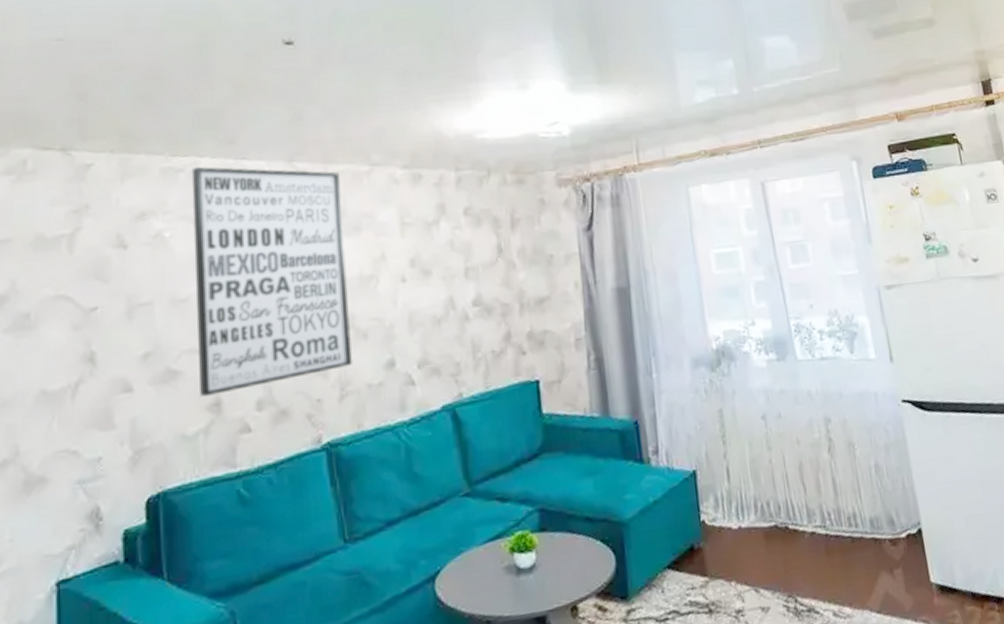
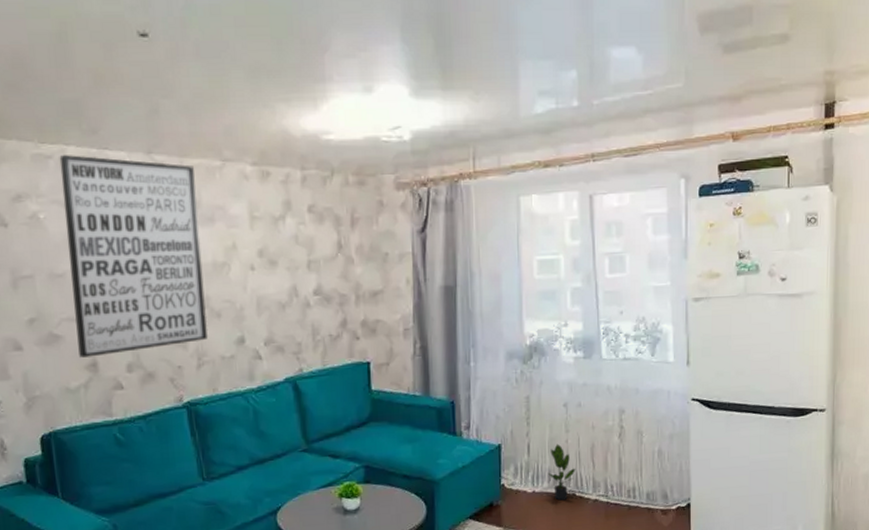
potted plant: none [753,464,785,537] -> present [548,443,576,501]

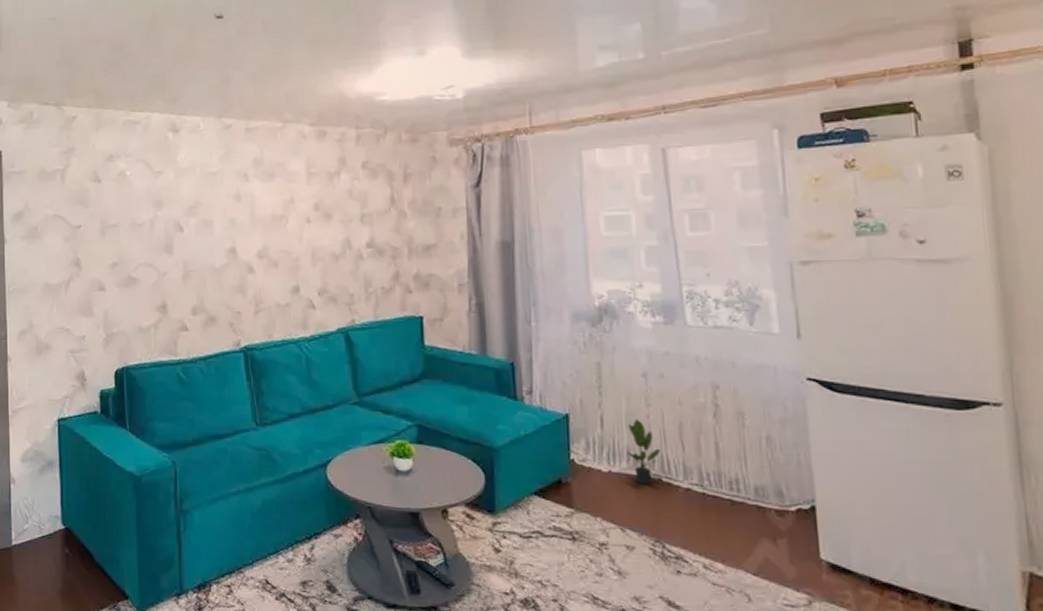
wall art: present [59,155,208,358] -> none [145,120,265,300]

